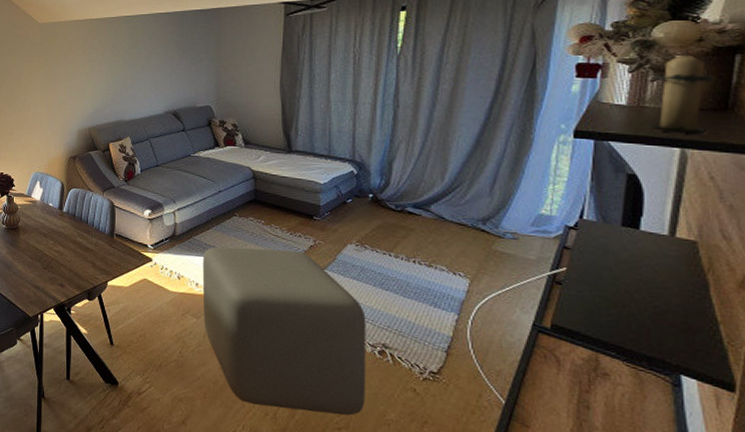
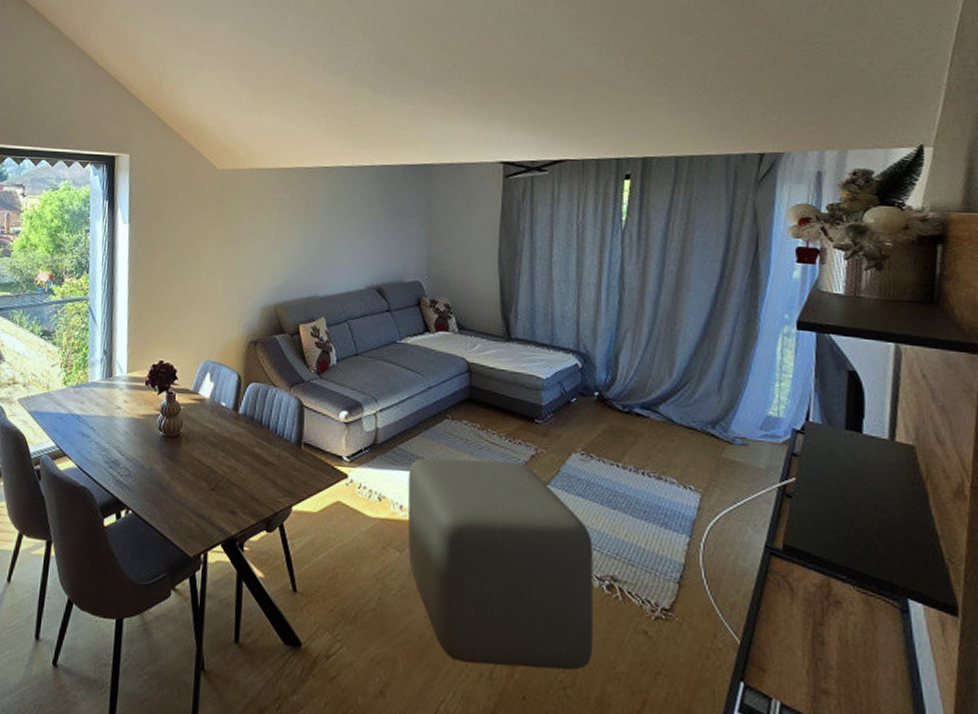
candle: present [648,50,717,134] -> none [864,237,923,328]

